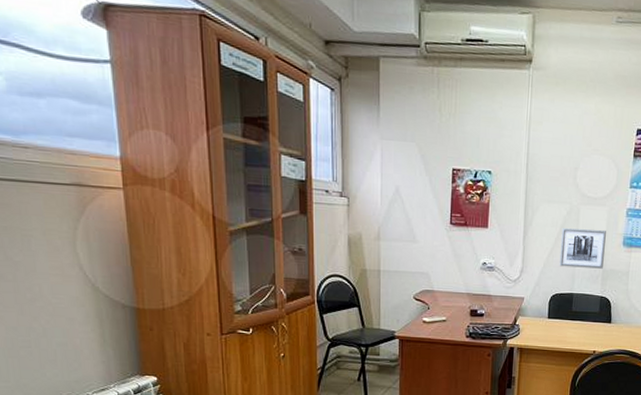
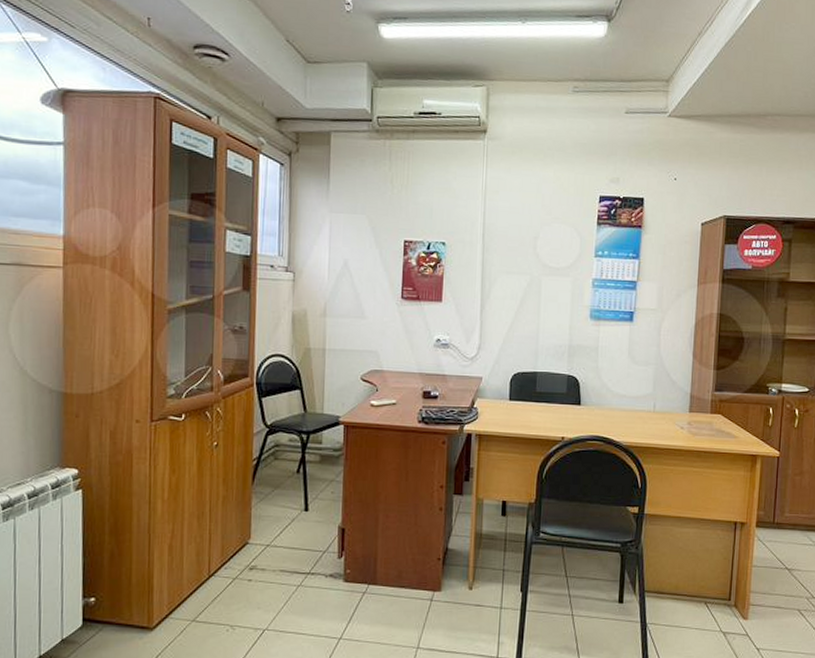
wall art: present [559,228,606,269] -> none [520,301,571,345]

